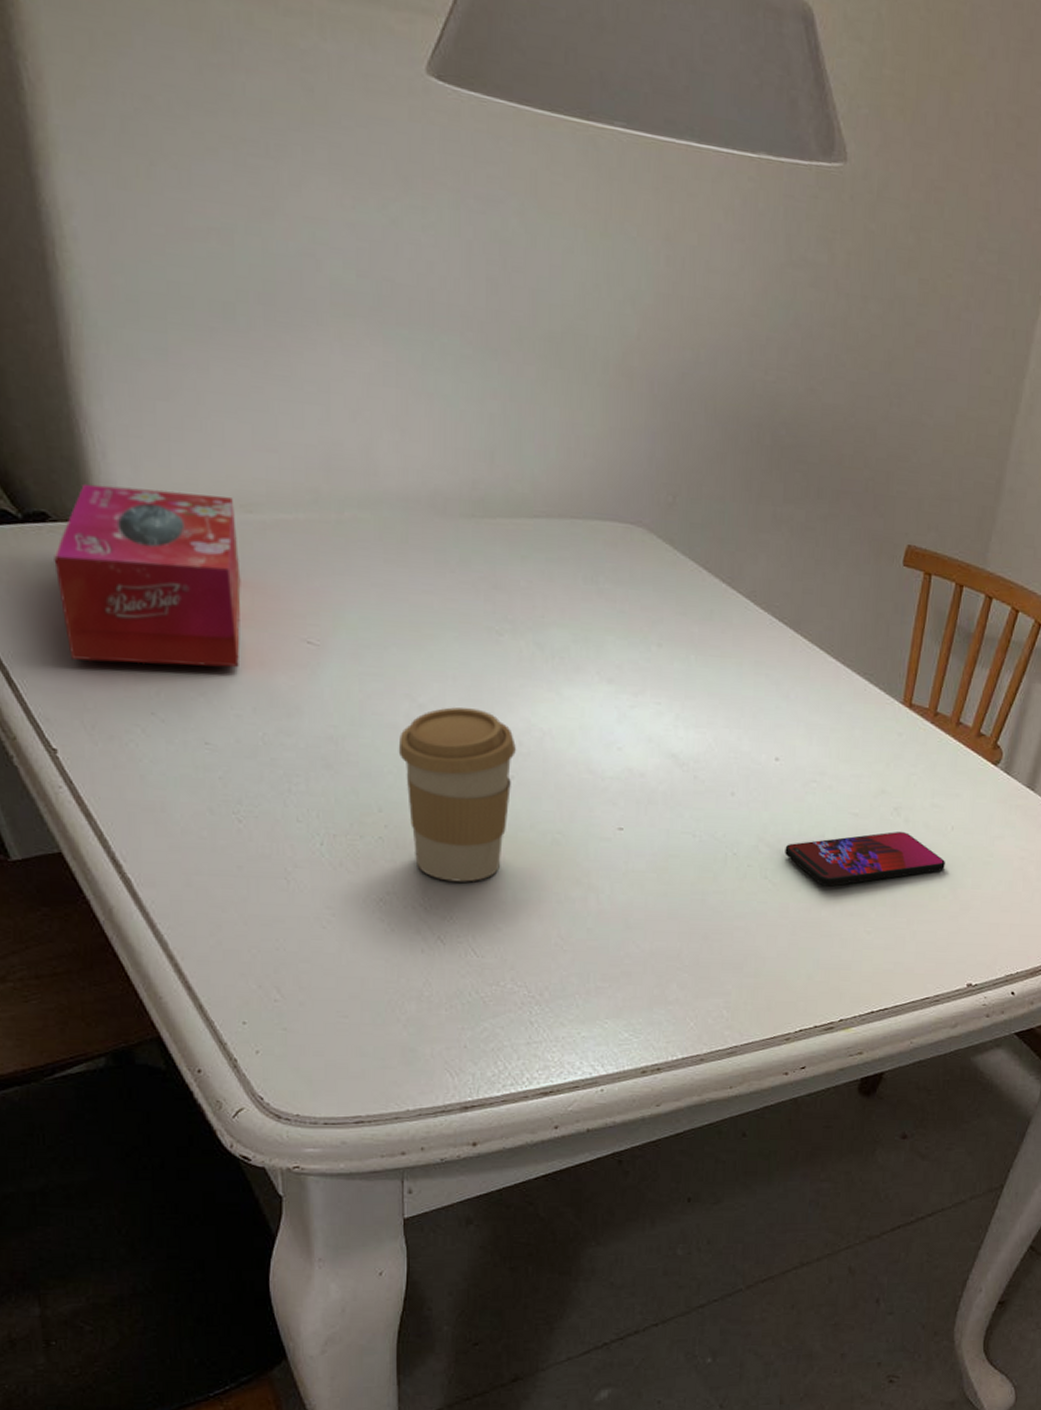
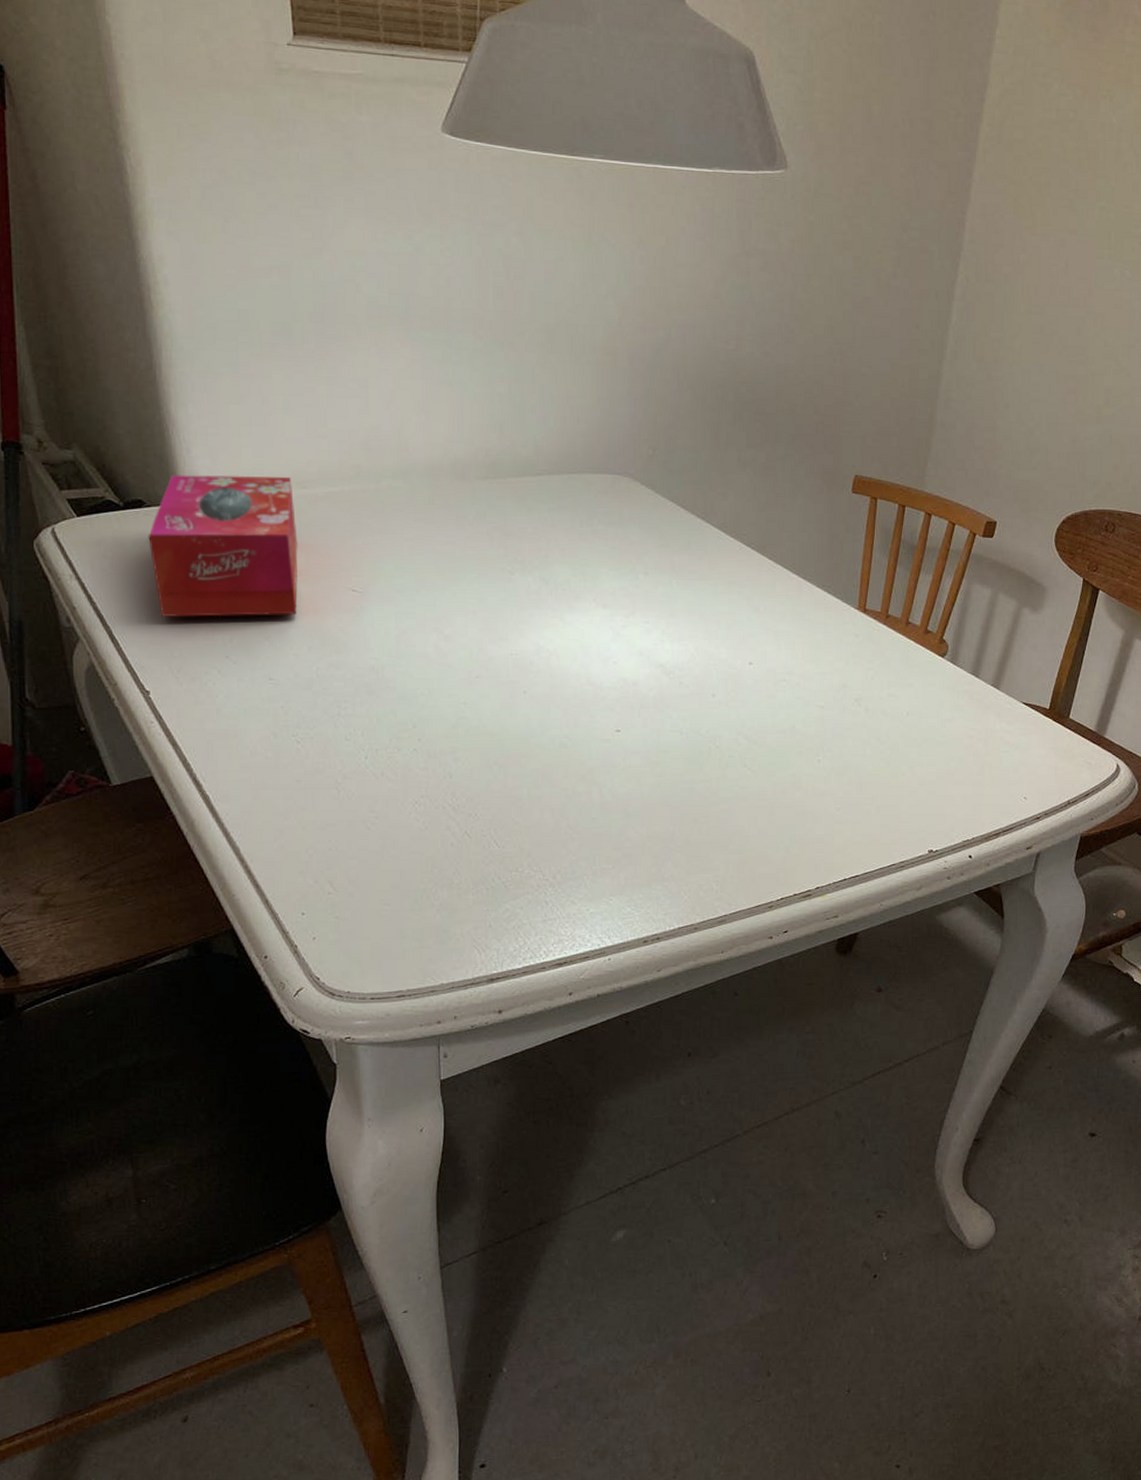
coffee cup: present [398,707,516,882] -> none [428,636,527,784]
smartphone: present [785,832,945,887] -> none [761,720,903,771]

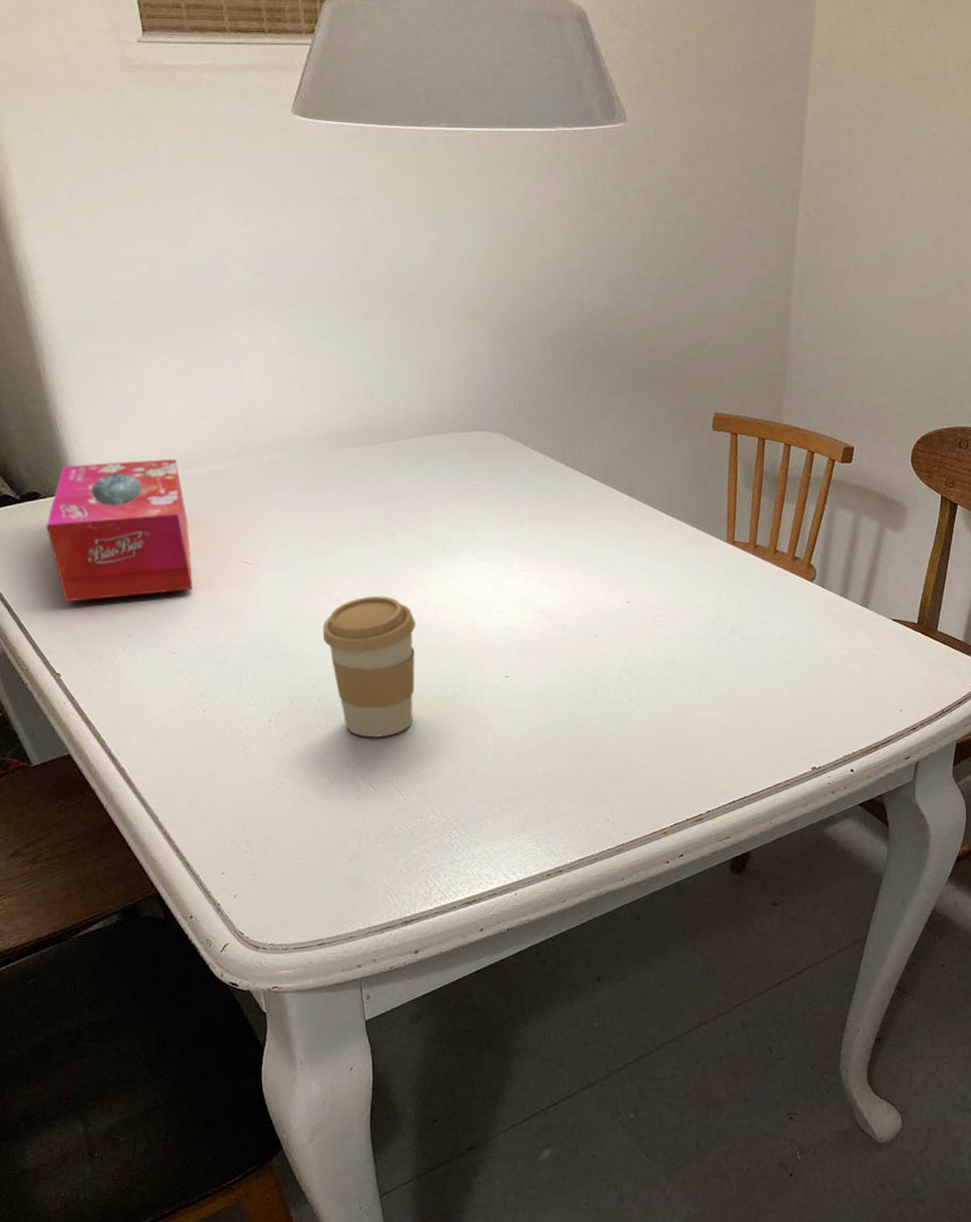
coffee cup: none [428,636,527,784] -> present [322,596,416,738]

